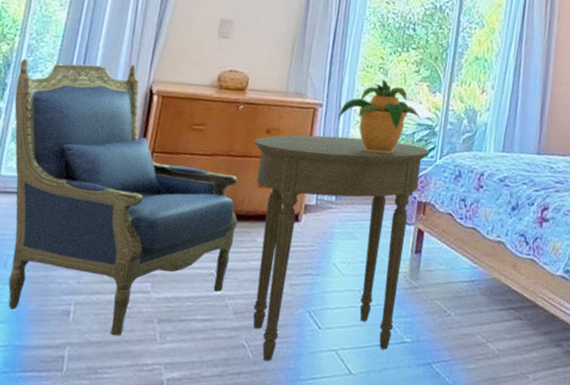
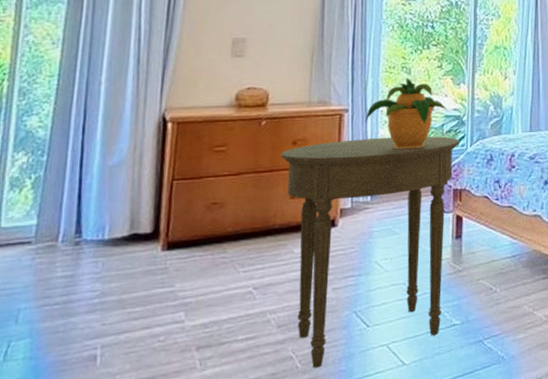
armchair: present [8,59,238,336] -> none [8,93,272,372]

